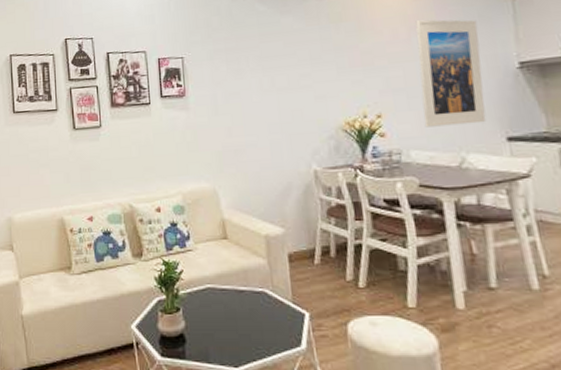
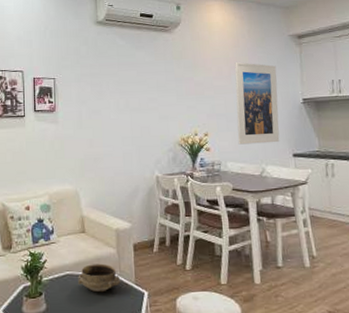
ceramic bowl: none [221,276,275,311] -> present [78,263,121,293]

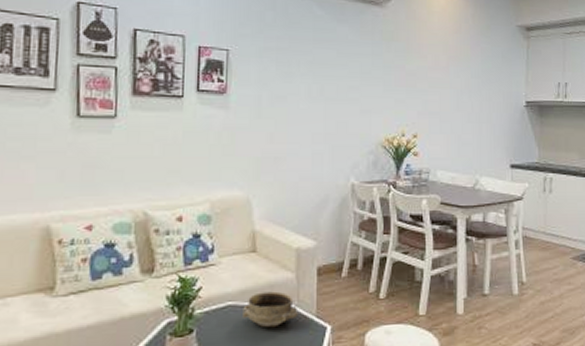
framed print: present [235,62,280,145] -> none [451,52,501,151]

